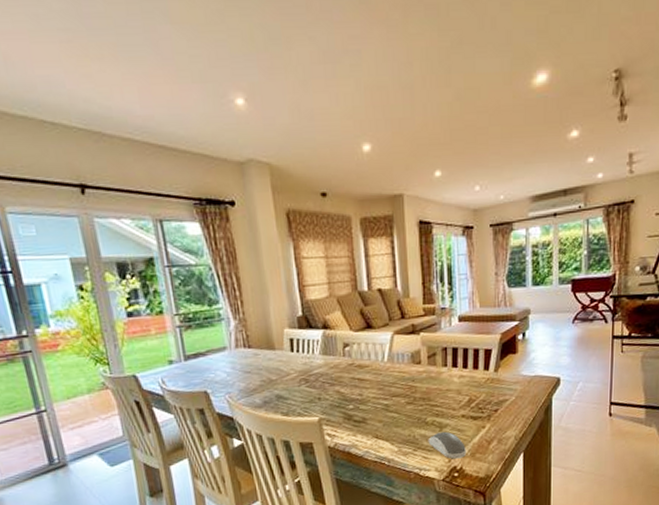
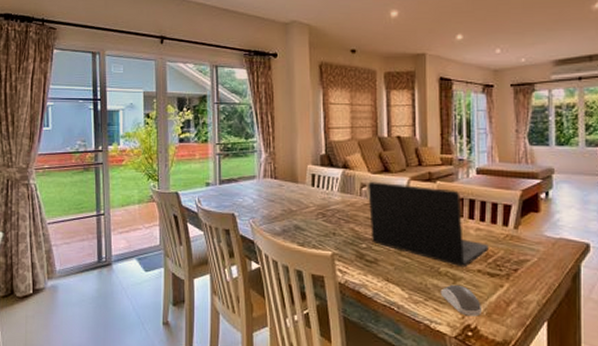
laptop: none [351,339,471,415] -> present [368,181,489,268]

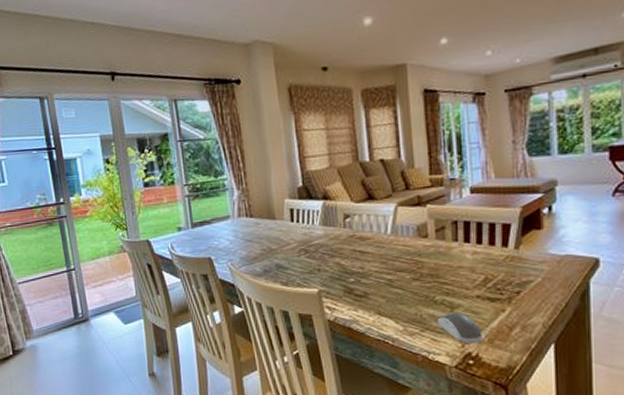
laptop: present [368,181,489,268] -> none [351,210,487,295]

